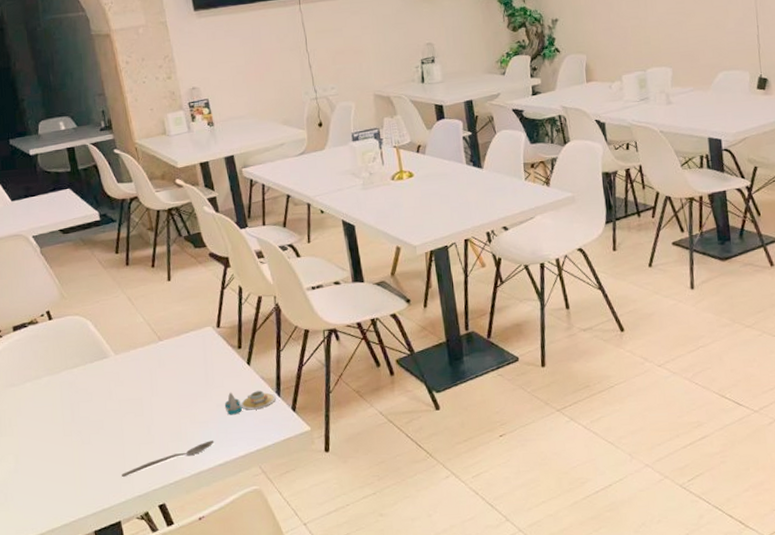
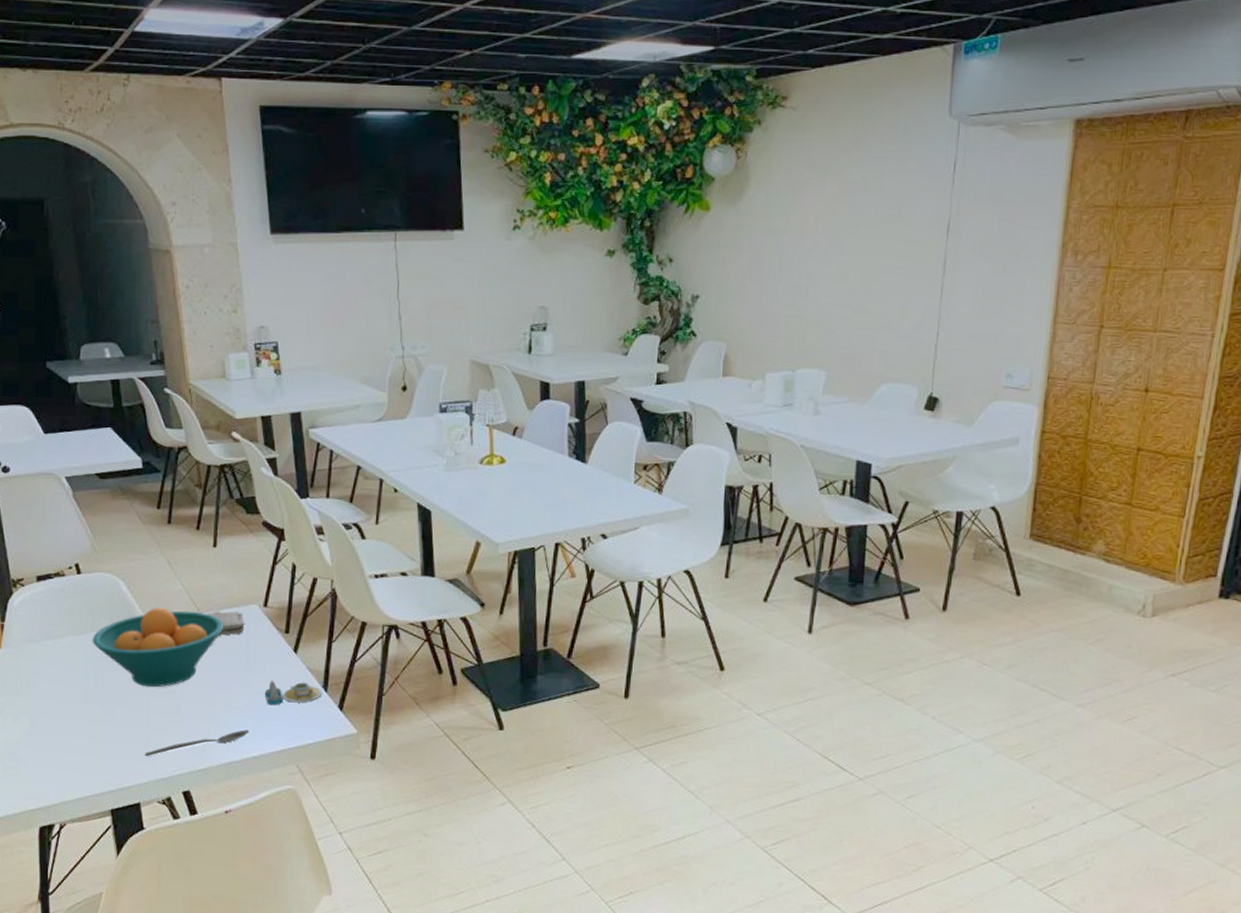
fruit bowl: none [66,339,184,414] -> present [92,607,224,688]
washcloth: none [166,335,201,359] -> present [205,611,245,636]

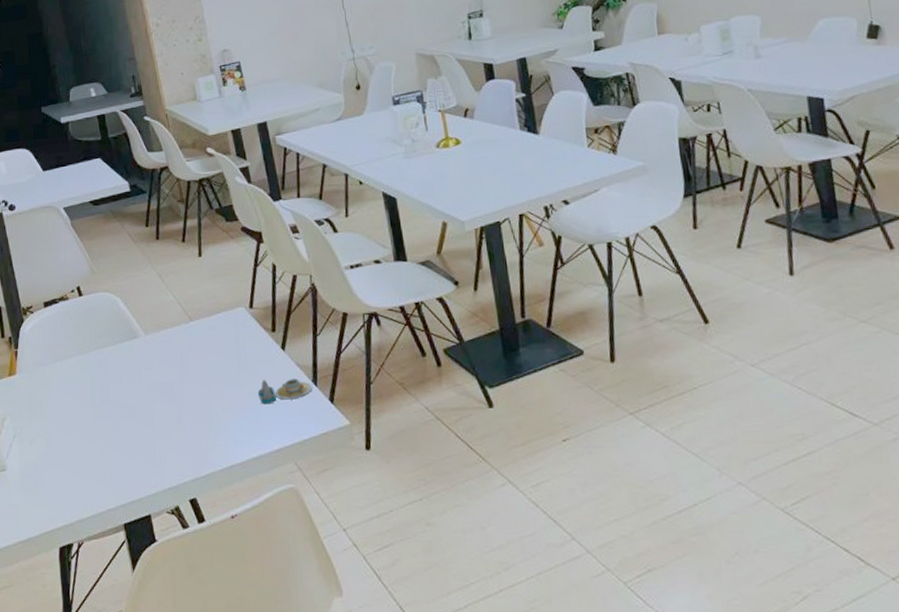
fruit bowl: present [92,607,224,688] -> none [96,319,215,398]
spoon: present [145,730,250,757] -> none [152,431,247,468]
washcloth: present [205,611,245,636] -> none [196,316,234,341]

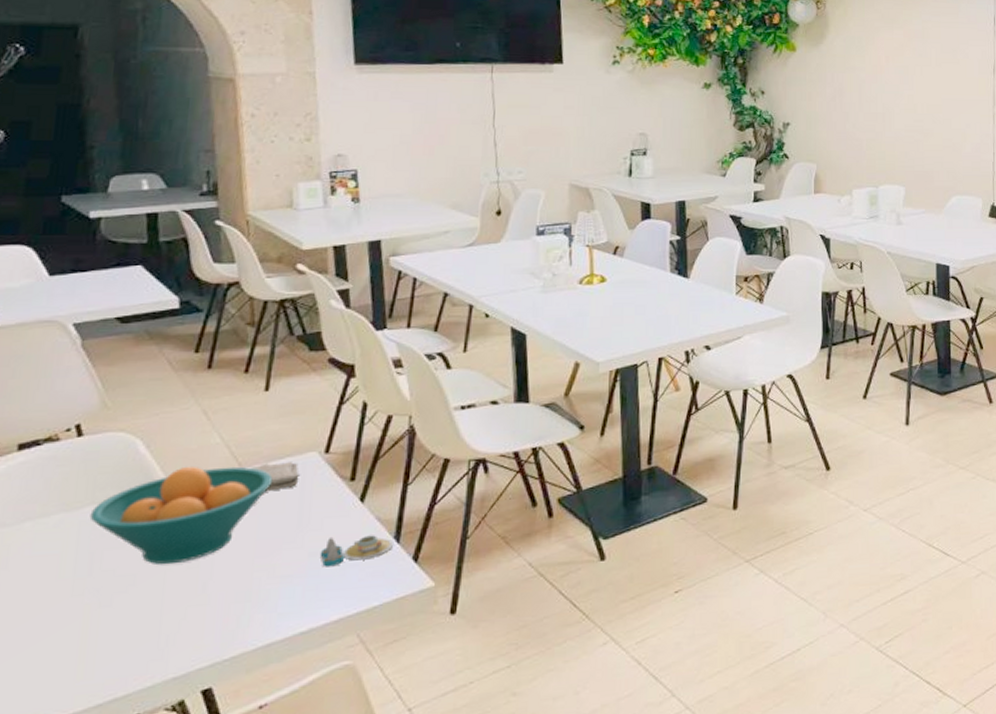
fruit bowl: none [96,319,215,398] -> present [89,466,273,565]
washcloth: none [196,316,234,341] -> present [249,462,299,492]

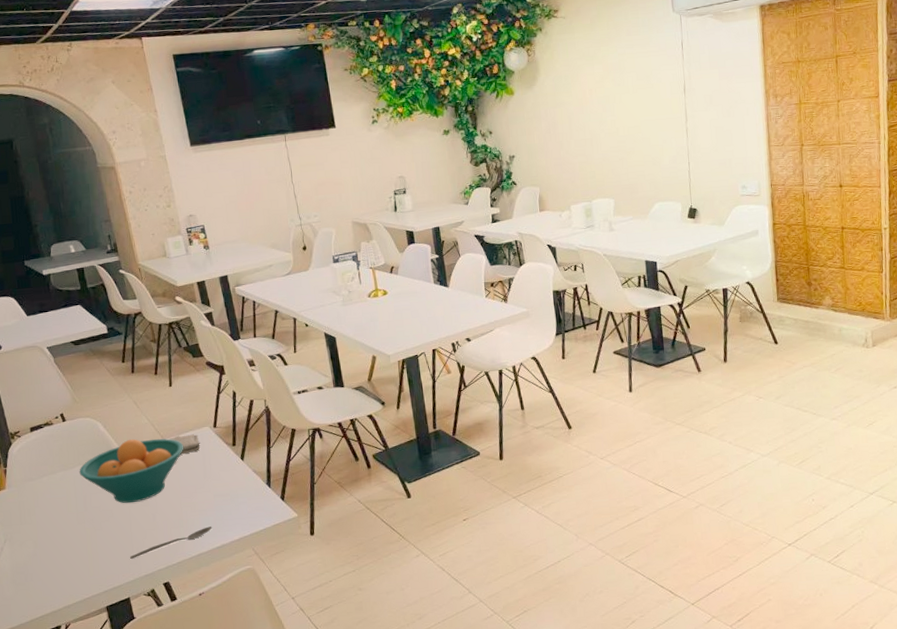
spoon: none [152,600,298,654] -> present [130,526,212,560]
salt and pepper shaker set: present [320,535,393,567] -> none [221,482,266,504]

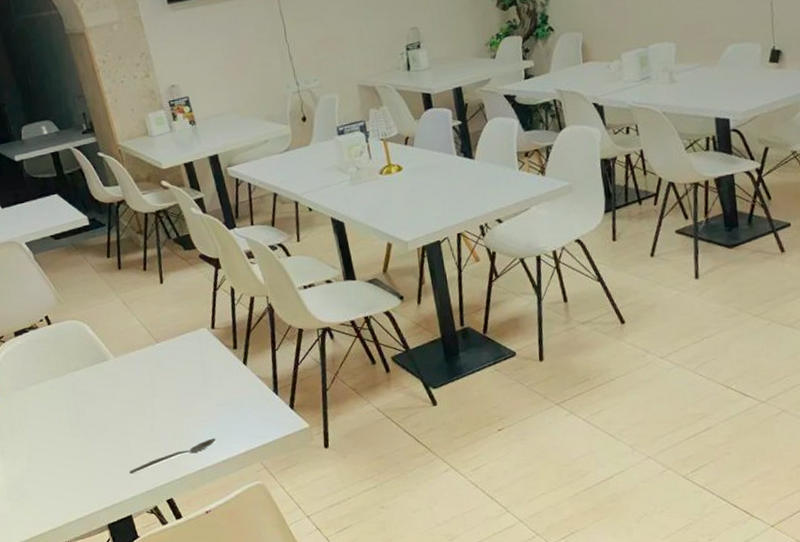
fruit bowl: present [79,438,184,504] -> none [69,342,180,414]
washcloth: present [168,434,200,455] -> none [162,336,198,360]

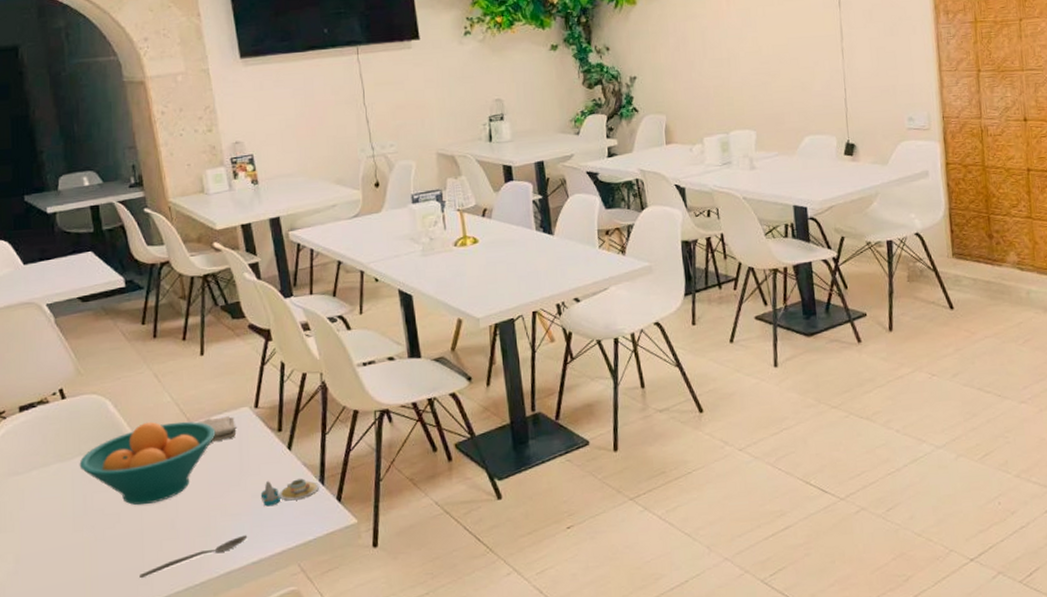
fruit bowl: none [69,342,180,414] -> present [79,421,216,506]
washcloth: none [162,336,198,360] -> present [196,416,236,443]
salt and pepper shaker set: none [223,389,274,414] -> present [260,478,319,507]

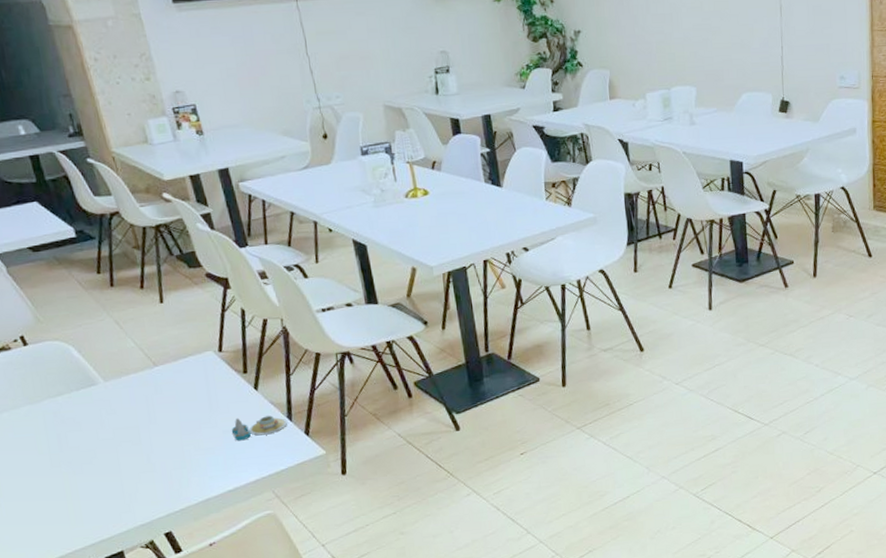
fruit bowl: present [79,421,216,506] -> none [49,365,183,443]
spoon: present [140,535,248,579] -> none [121,467,222,508]
washcloth: present [196,416,236,443] -> none [161,360,202,385]

